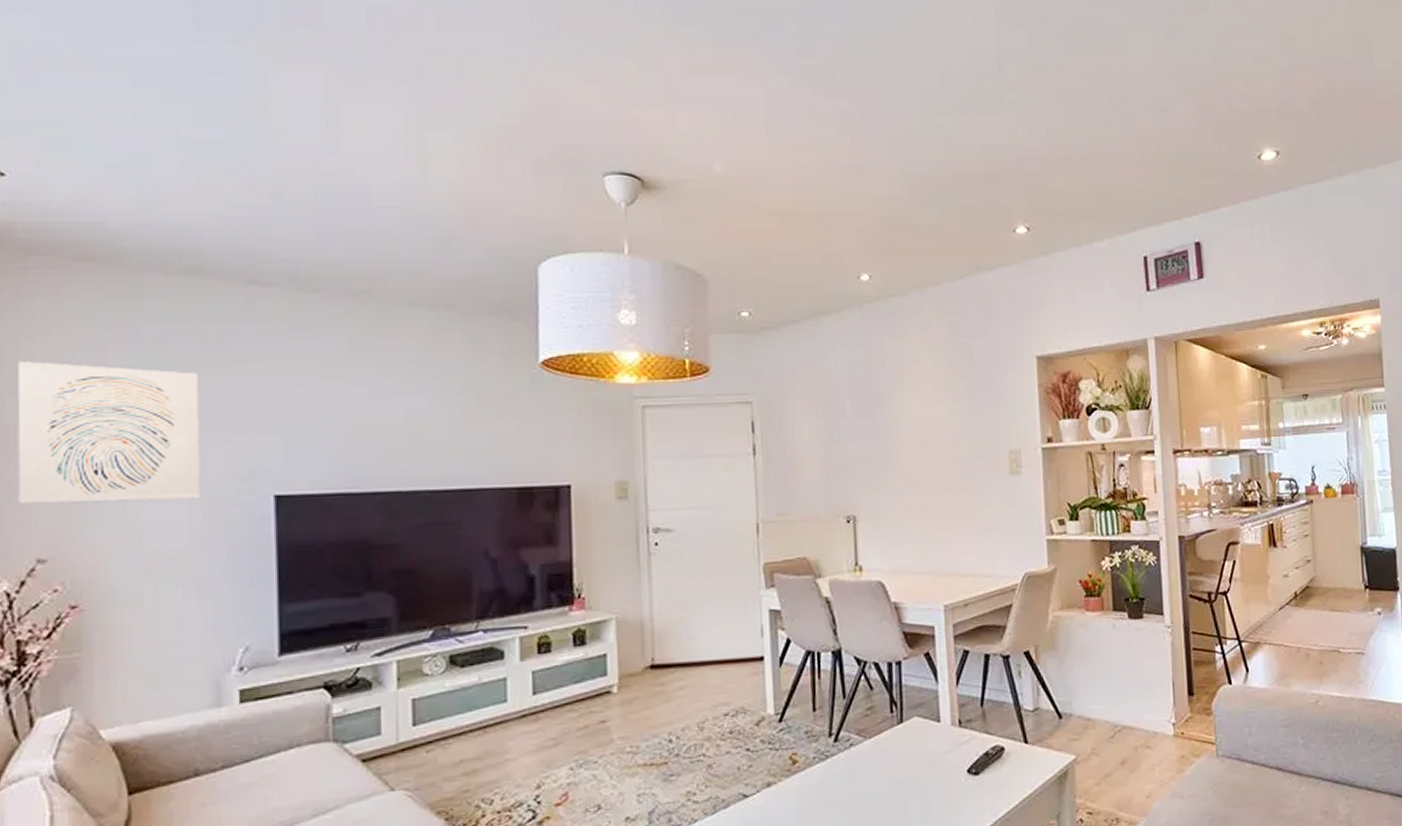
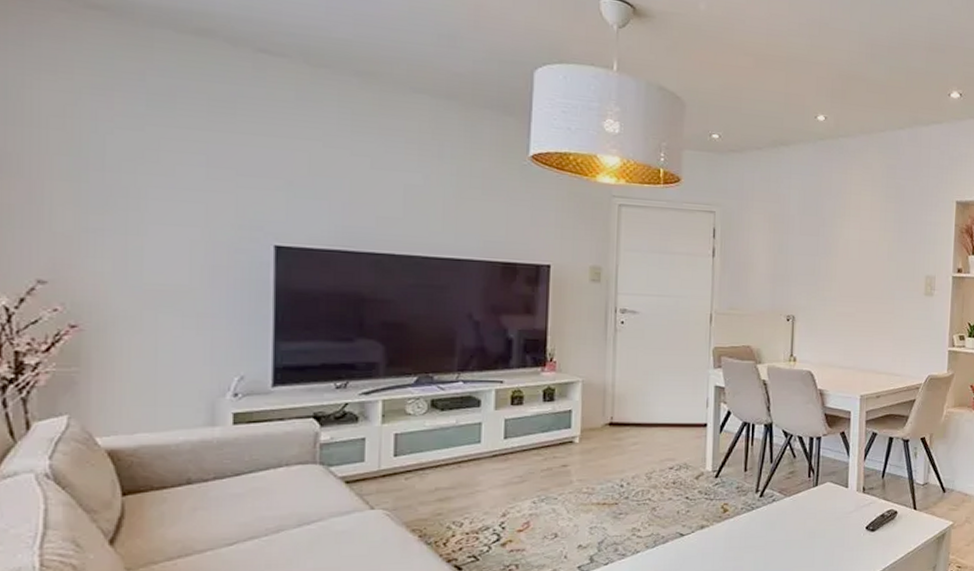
wall art: present [17,361,201,504] -> none [19,95,205,242]

